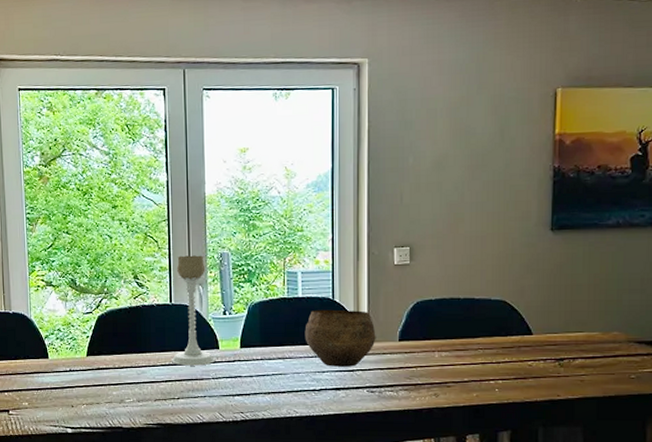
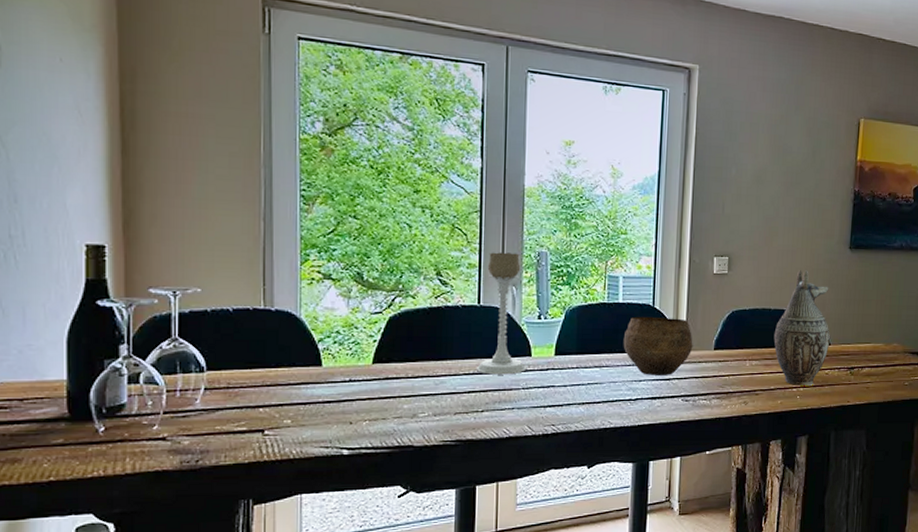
decorative vase: none [465,255,532,378] -> present [774,269,830,386]

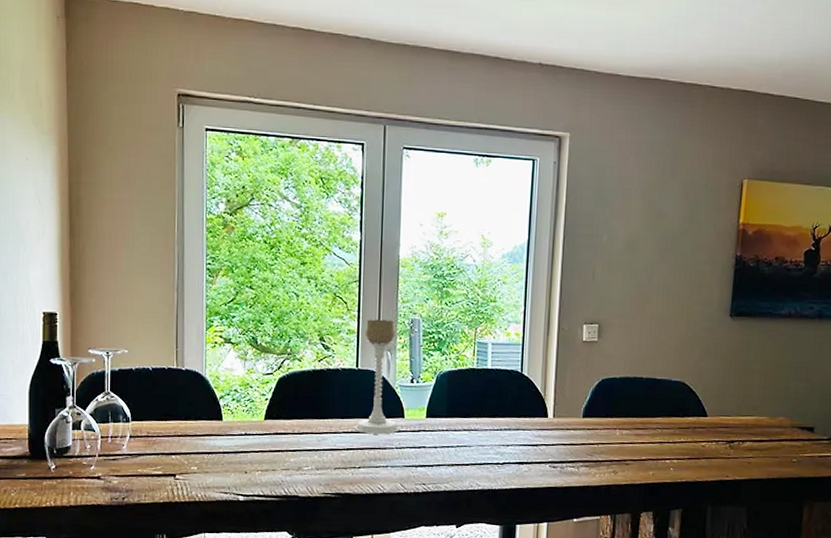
bowl: present [623,316,693,375] -> none [491,382,561,441]
decorative vase: present [774,269,830,386] -> none [646,337,707,458]

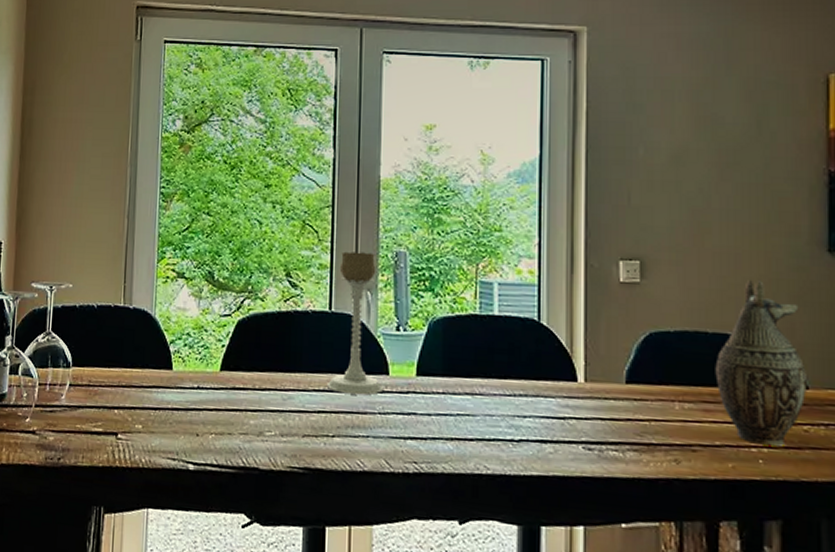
decorative vase: none [646,337,707,458] -> present [715,279,807,447]

